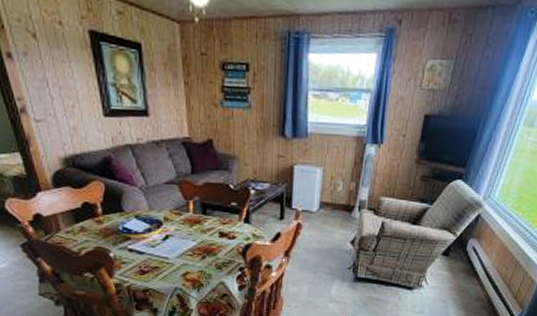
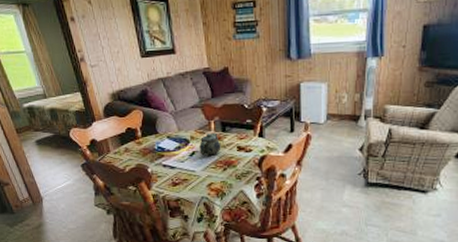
teapot: none [174,214,200,241] -> present [199,132,221,156]

